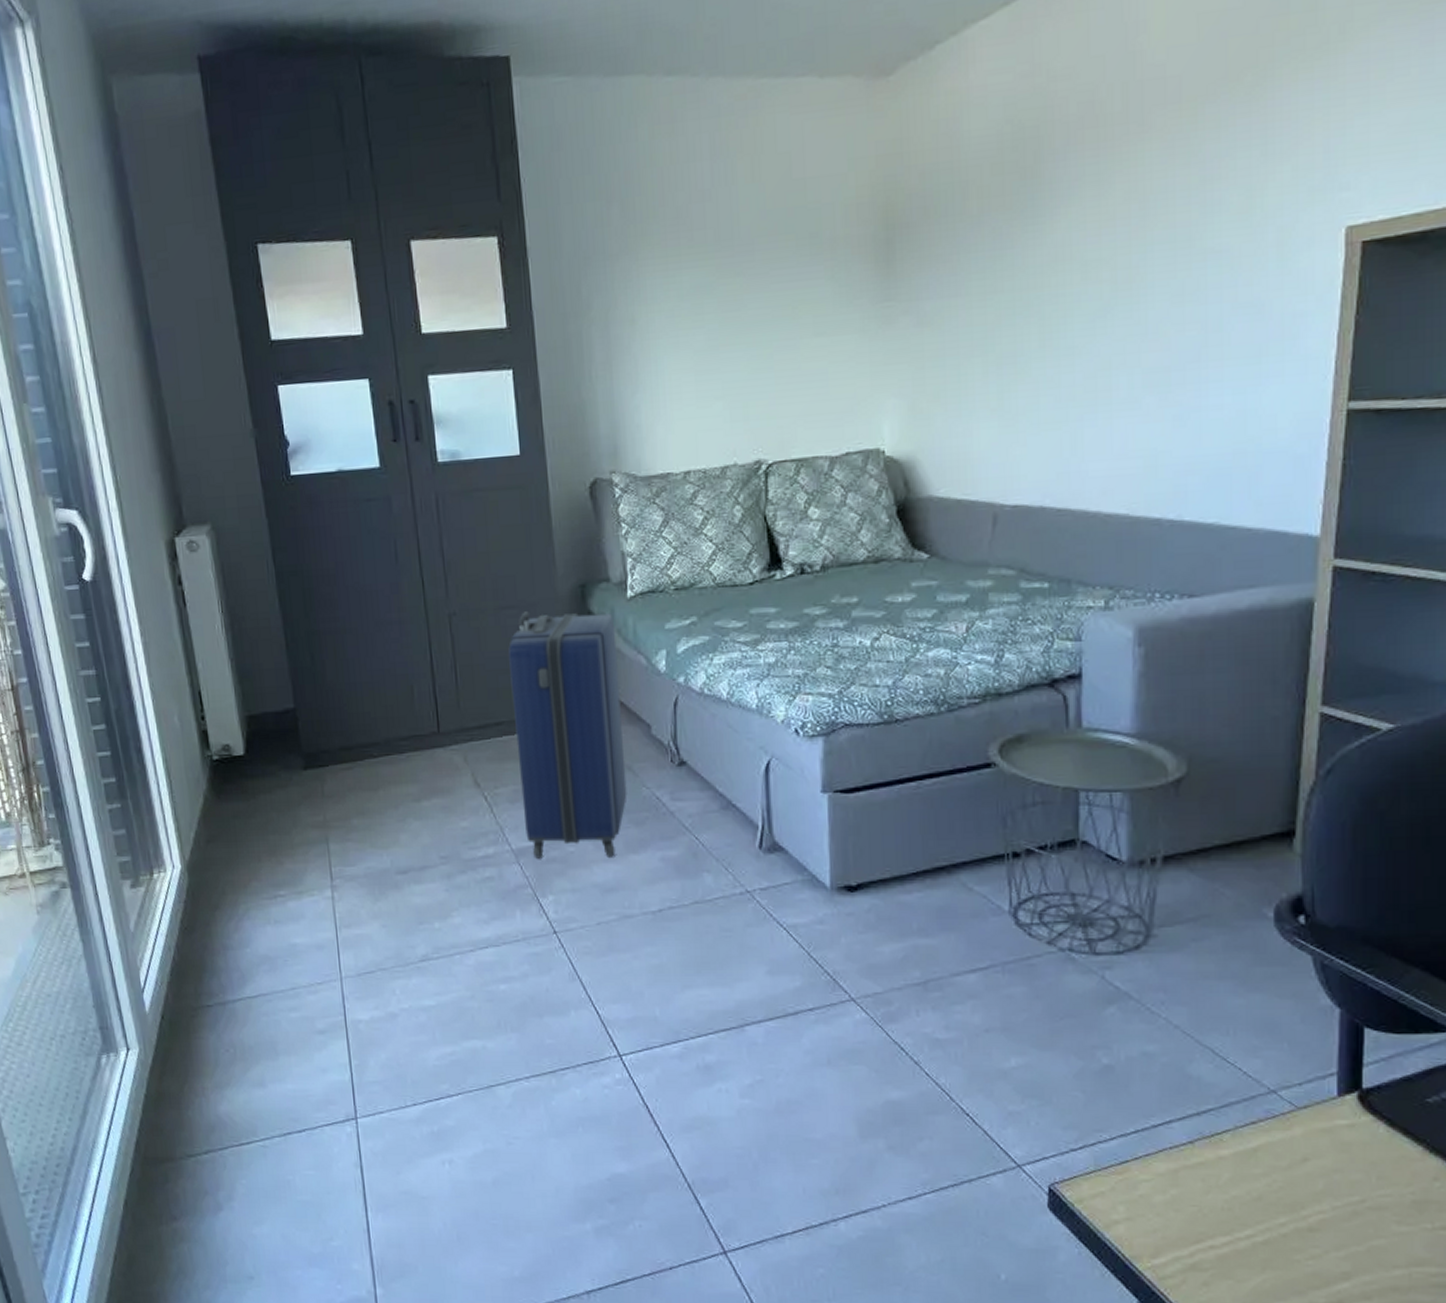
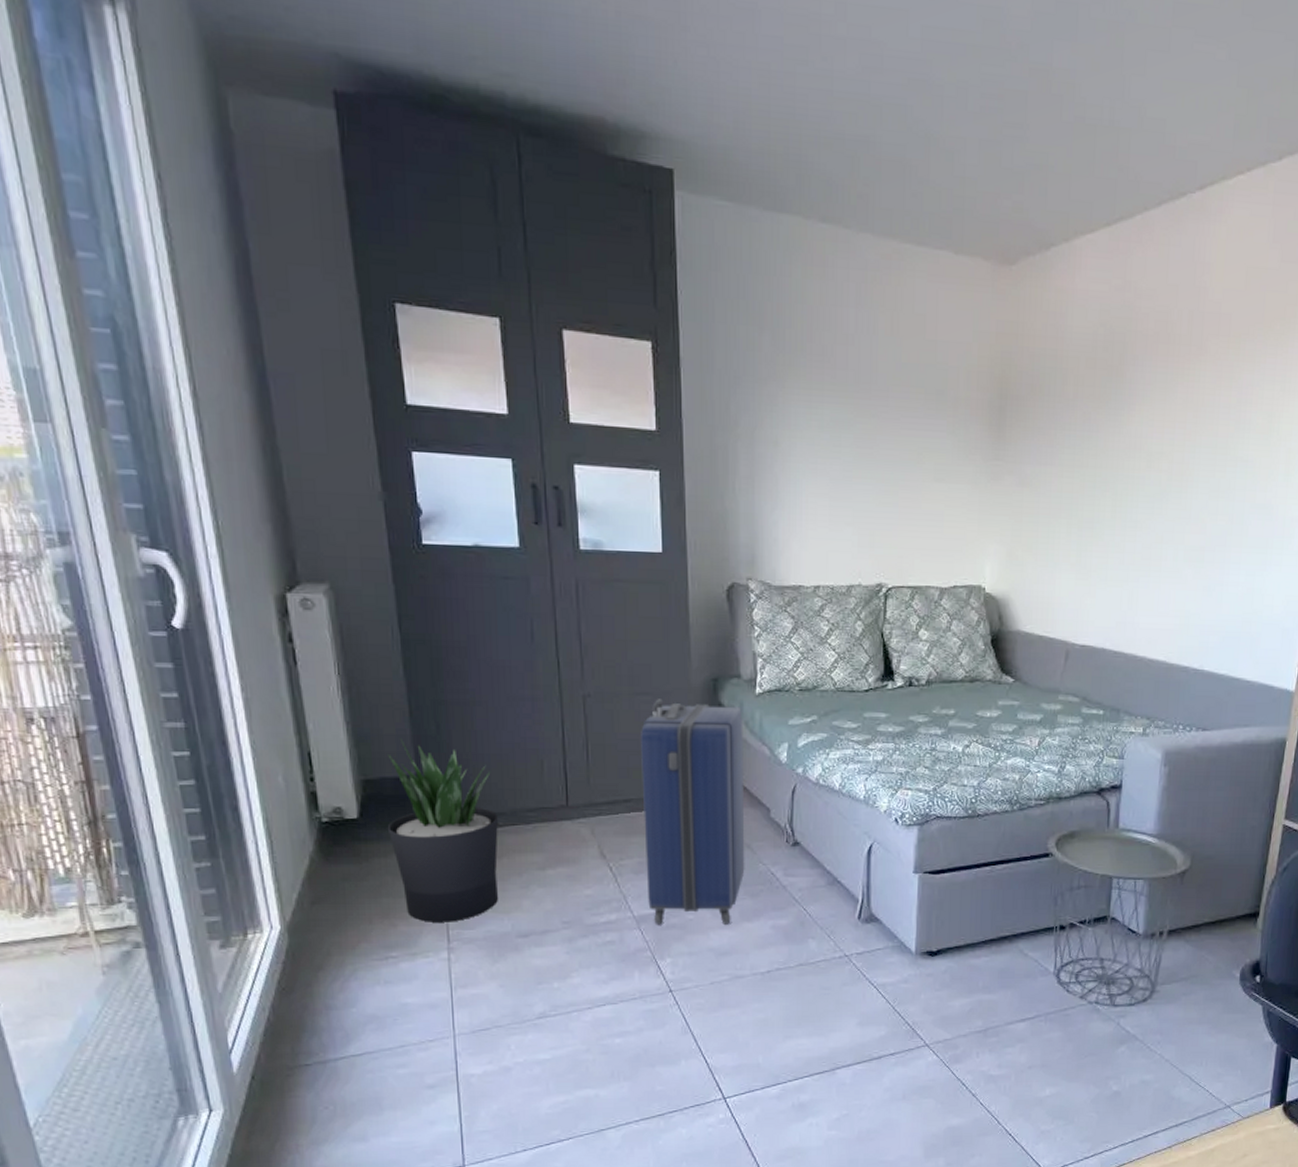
planter: none [268,671,376,859] -> present [387,737,499,922]

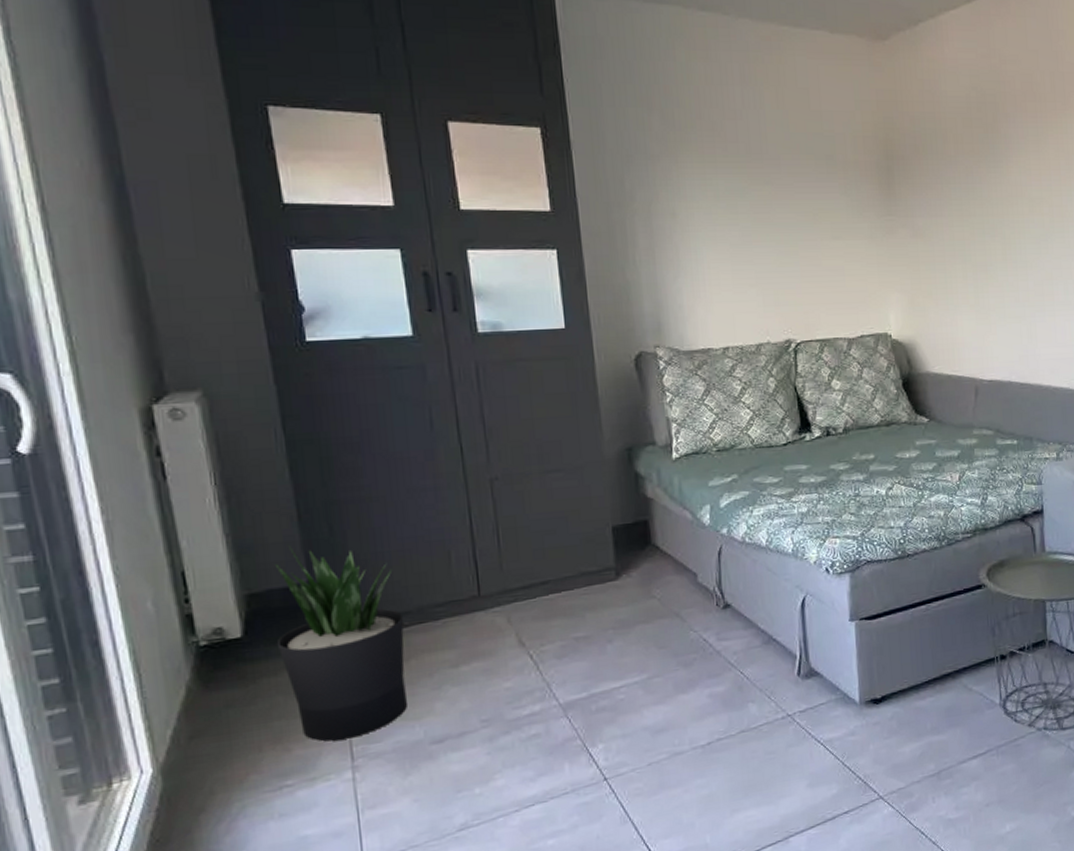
suitcase: present [641,699,745,925] -> none [554,473,676,710]

